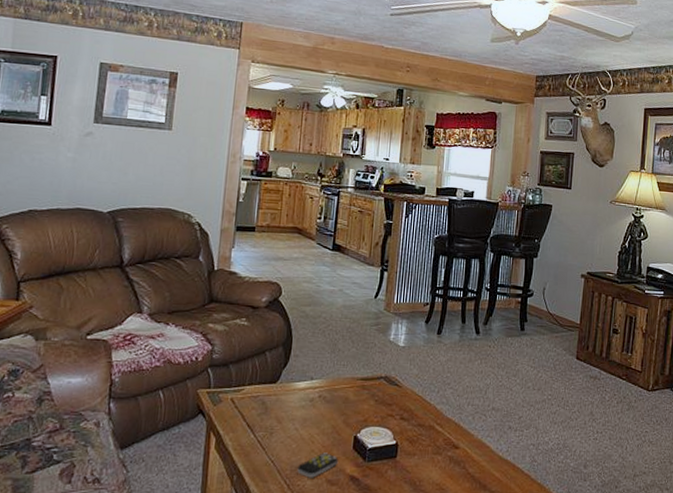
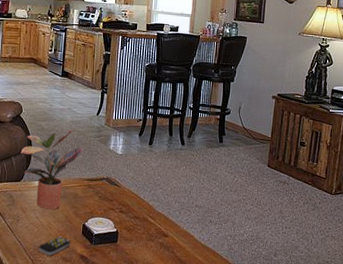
potted plant: none [277,316,357,418] -> present [20,130,83,209]

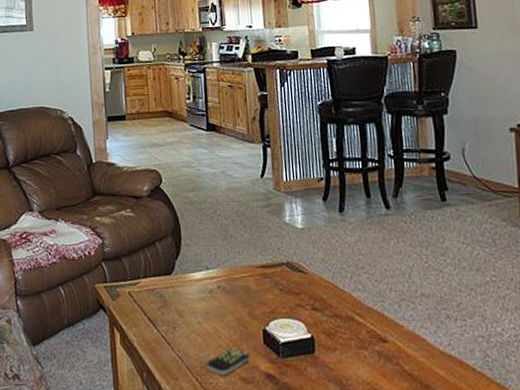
potted plant: present [20,130,83,209] -> none [166,200,249,310]

